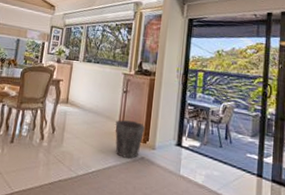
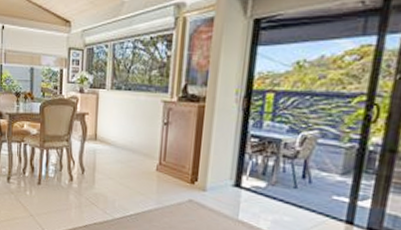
waste bin: present [115,120,146,159] -> none [155,157,193,201]

